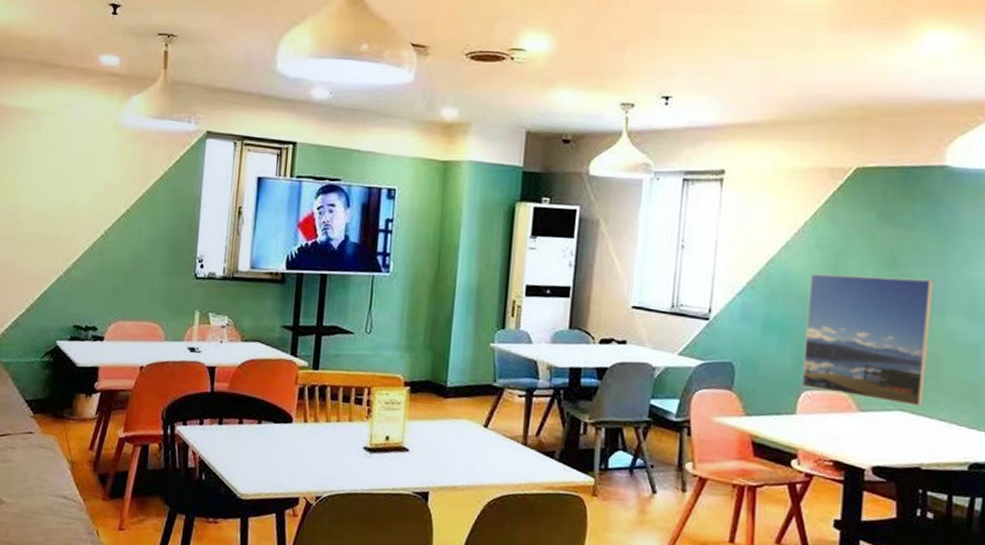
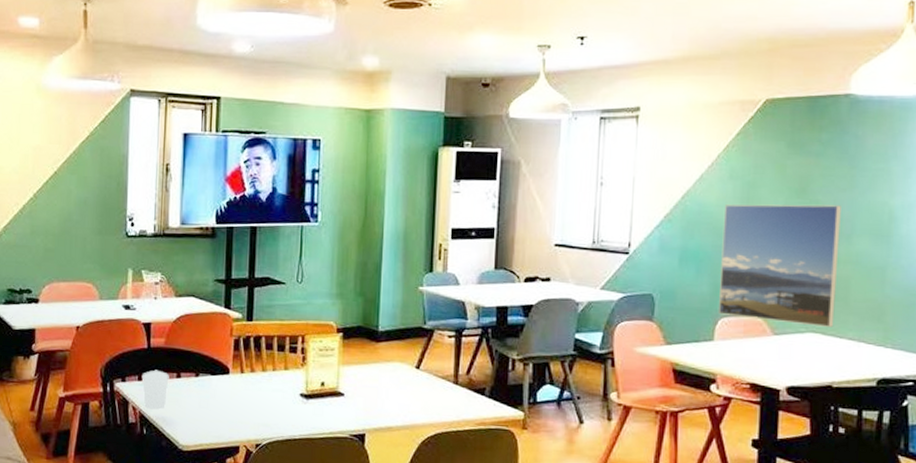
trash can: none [203,414,231,456] -> present [141,369,169,410]

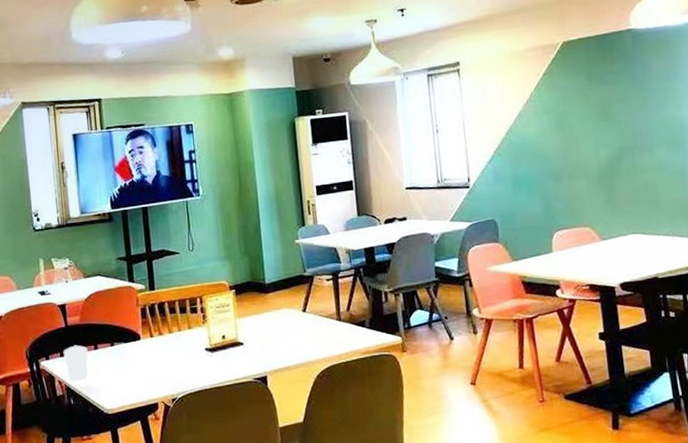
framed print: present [719,204,841,327] -> none [544,123,651,229]

